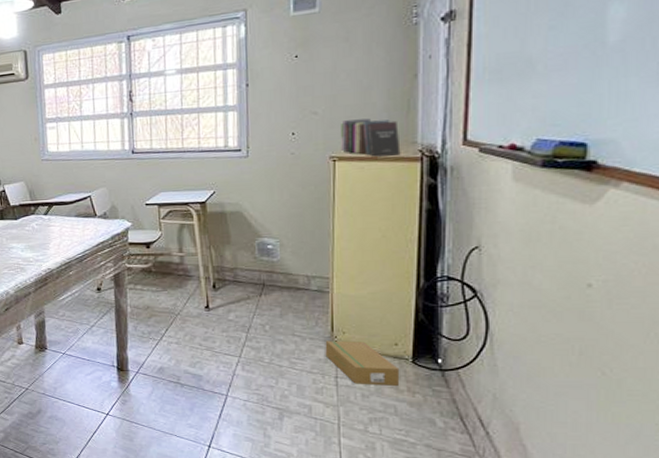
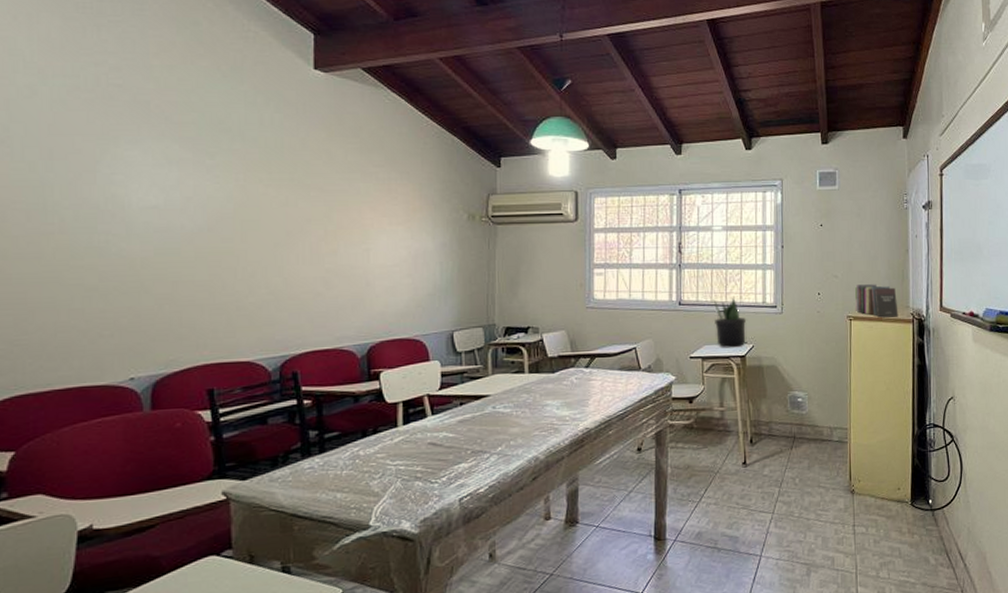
planter: none [168,142,205,194] -> present [713,297,746,347]
box: present [325,340,400,386] -> none [844,488,902,531]

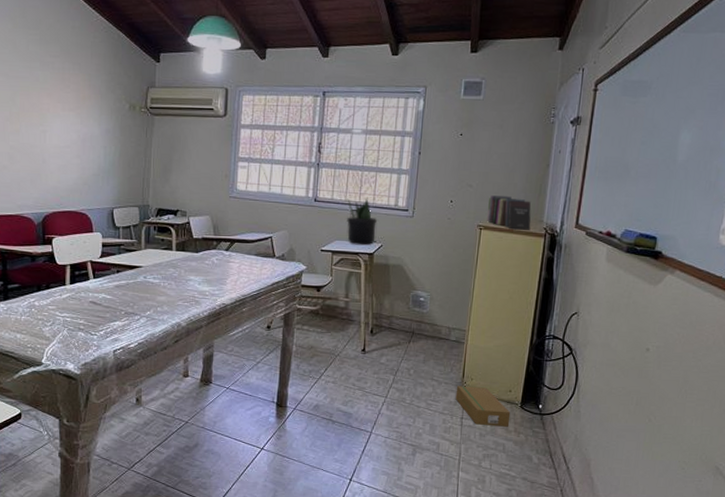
box: none [844,488,902,531] -> present [455,385,511,427]

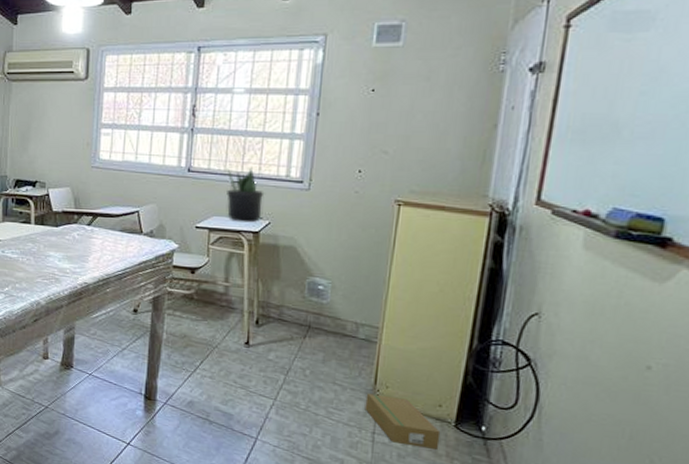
books: present [486,195,531,230] -> none [407,164,471,207]

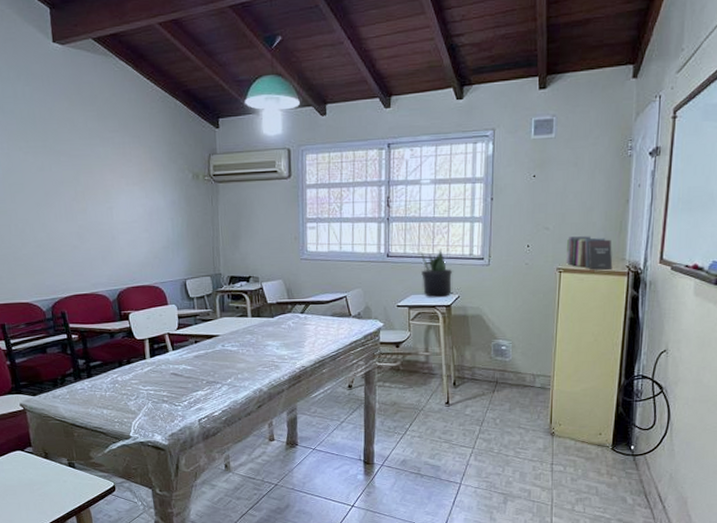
box: present [365,393,441,449] -> none [544,431,602,470]
books: none [407,164,471,207] -> present [565,236,613,270]

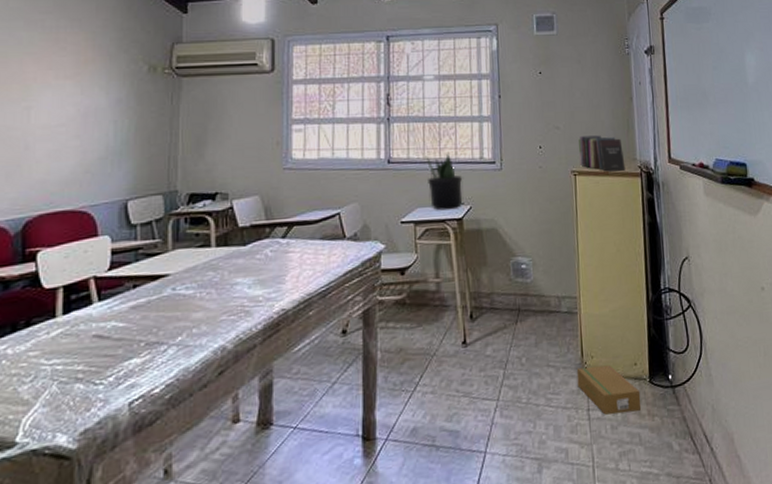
box: none [544,431,602,470] -> present [576,365,641,415]

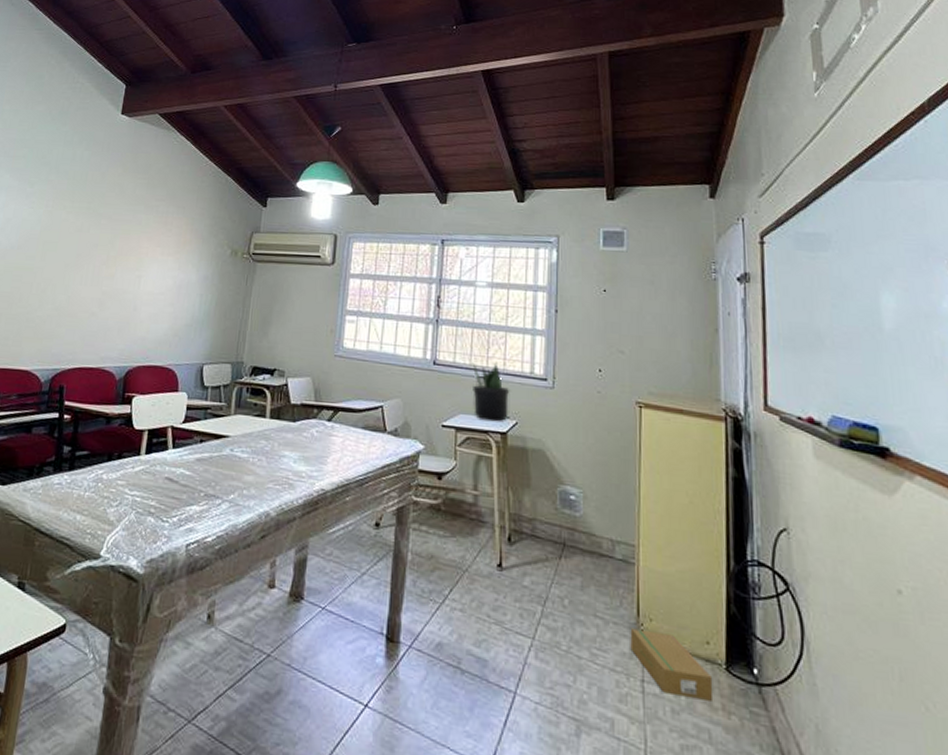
books: present [578,135,626,172] -> none [646,365,706,411]

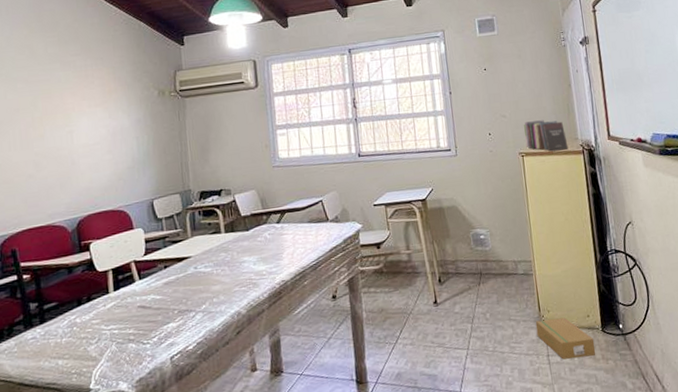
planter: present [472,362,509,421] -> none [390,144,424,193]
books: none [646,365,706,411] -> present [524,120,569,152]

